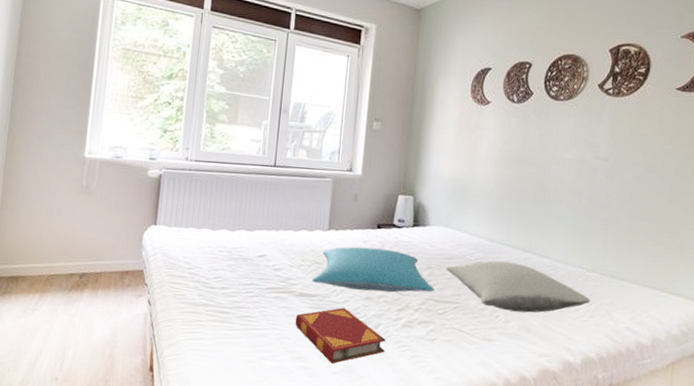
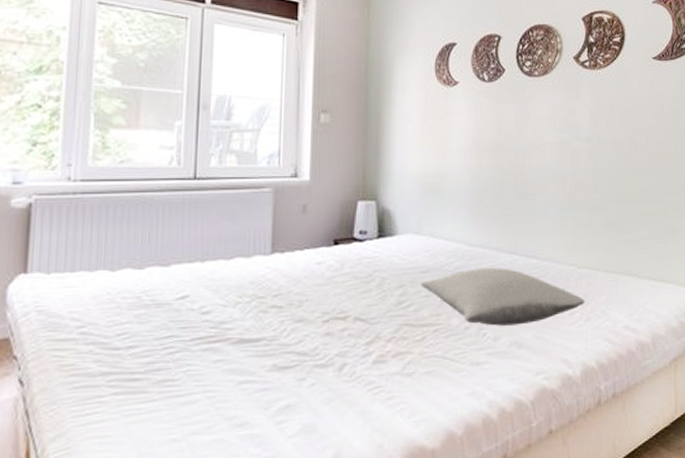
hardback book: present [295,307,386,363] -> none [234,350,354,424]
pillow: present [312,246,434,293] -> none [254,270,409,325]

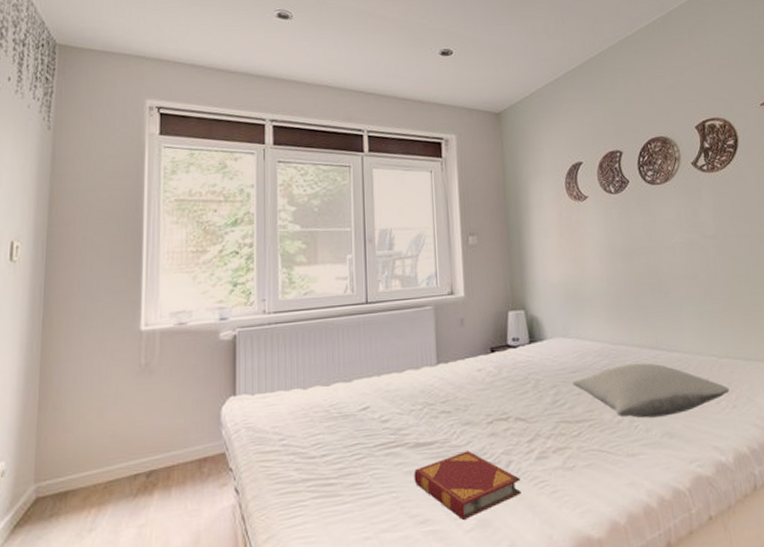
hardback book: none [234,350,354,424] -> present [413,451,521,520]

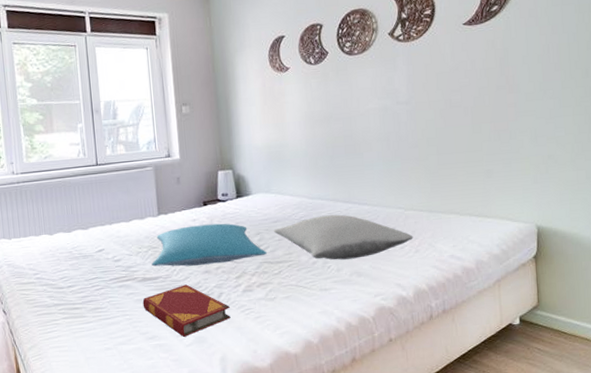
pillow: none [427,374,564,429] -> present [152,223,267,267]

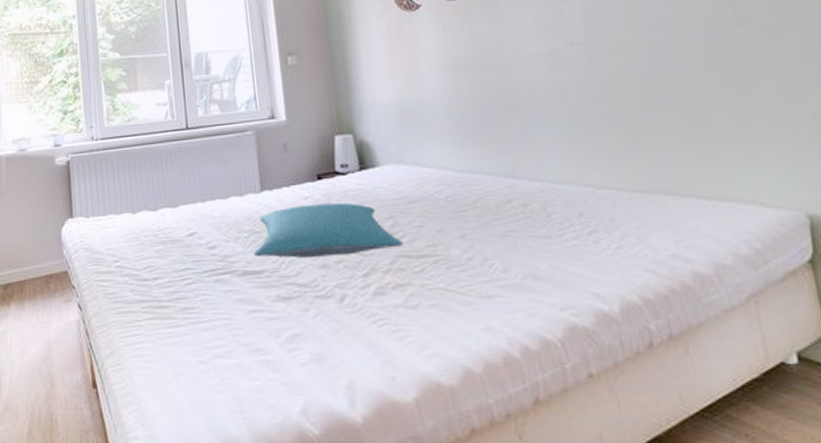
hardback book: present [142,284,231,337] -> none [243,282,358,352]
pillow: present [274,214,413,260] -> none [411,193,612,256]

